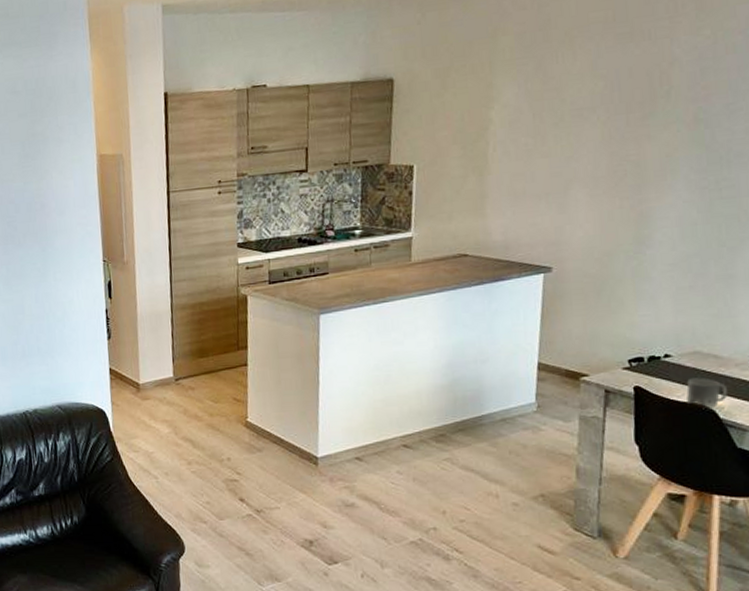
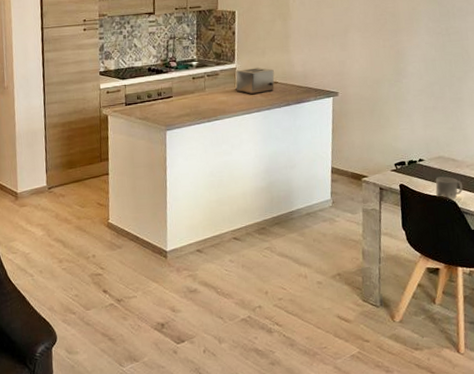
toaster: none [411,235,464,271] -> present [235,67,275,95]

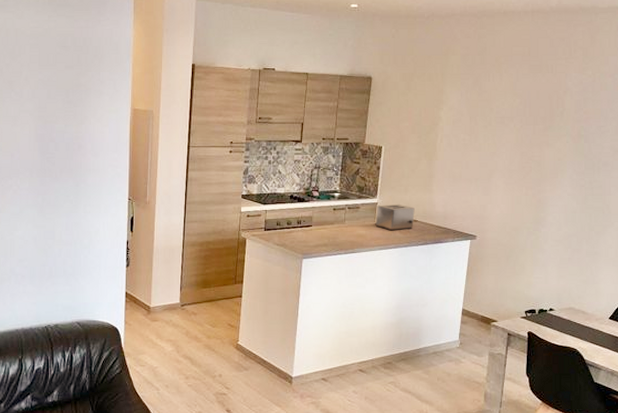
mug: present [435,176,464,201] -> none [563,328,591,352]

